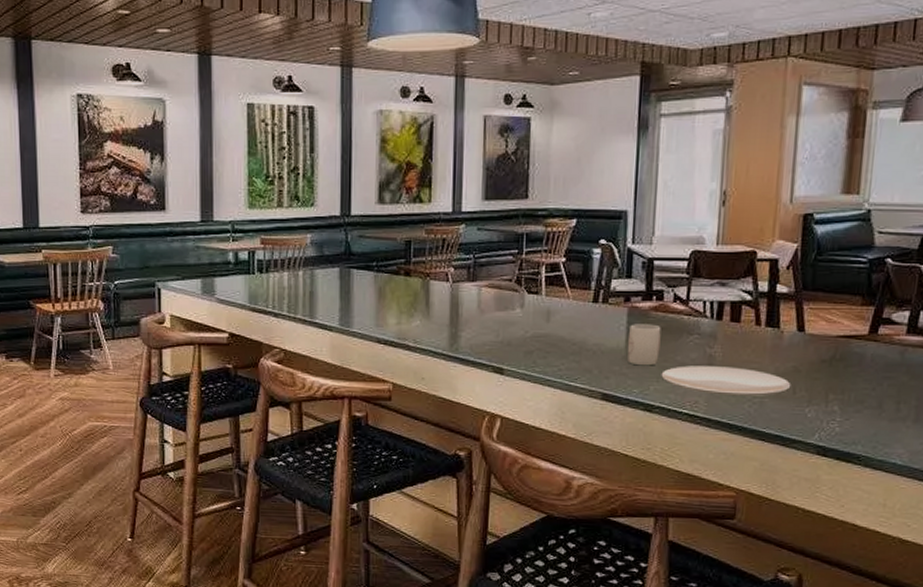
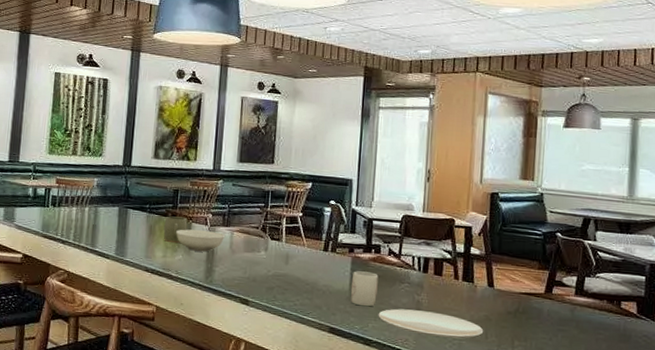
mug: none [396,274,425,306] -> present [163,216,188,243]
bowl: none [410,288,470,315] -> present [175,229,225,252]

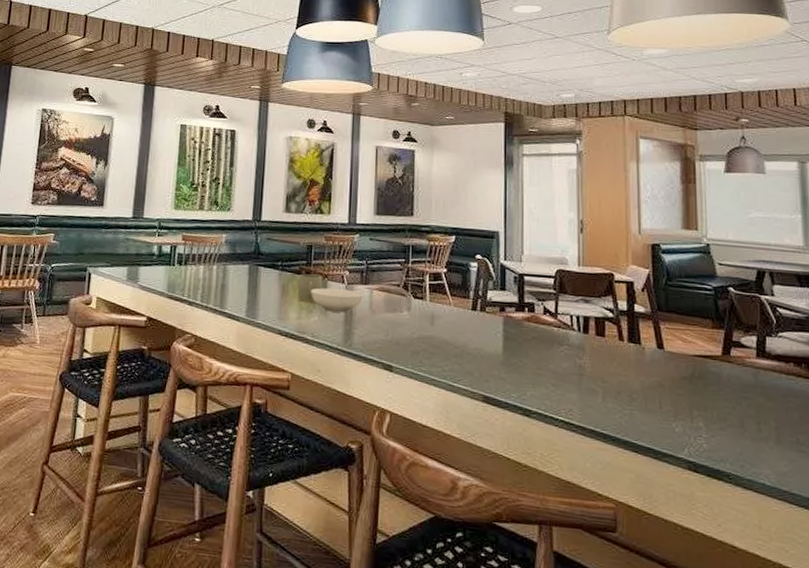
mug: present [350,271,379,307] -> none [504,332,534,373]
plate: present [378,308,484,339] -> none [536,374,657,409]

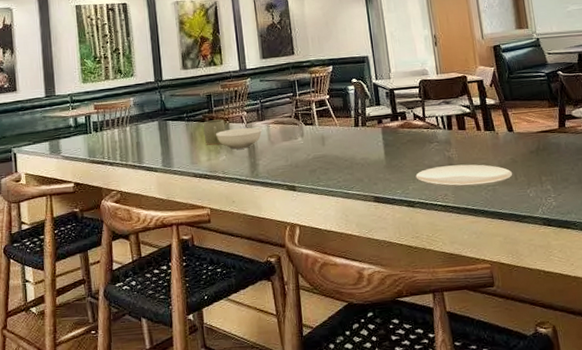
plate: none [536,374,657,409] -> present [415,164,513,188]

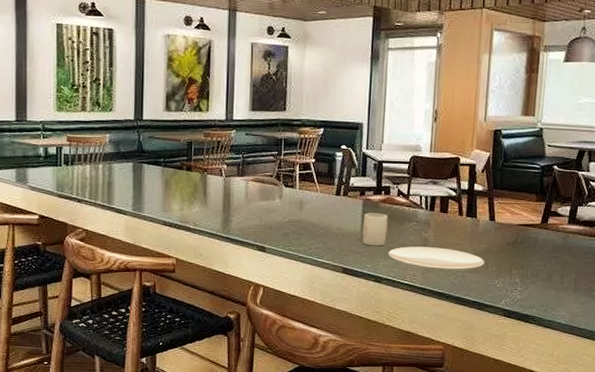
mug: present [203,119,226,145] -> none [179,169,203,195]
bowl: present [215,127,262,150] -> none [191,181,240,203]
mug: none [385,138,412,172] -> present [362,213,388,246]

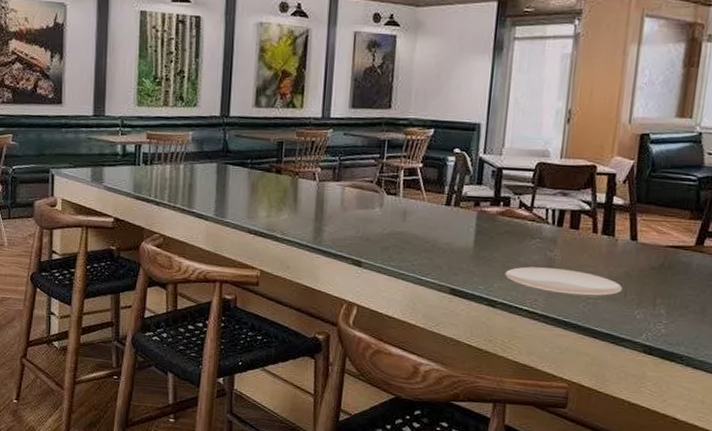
mug: present [362,213,388,246] -> none [474,226,507,266]

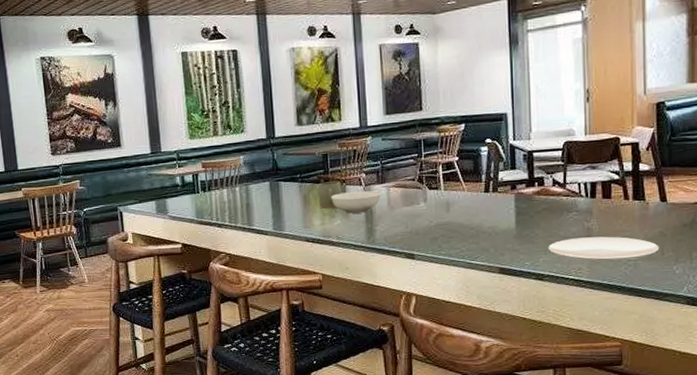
mug: none [267,171,294,201] -> present [317,181,342,209]
bowl: none [280,185,335,210] -> present [330,190,381,214]

